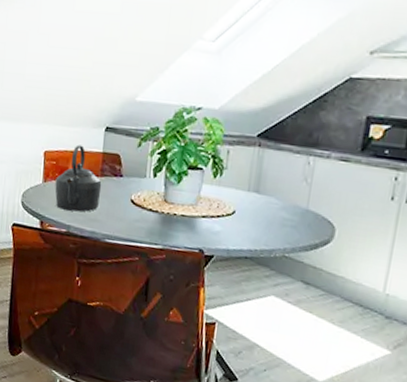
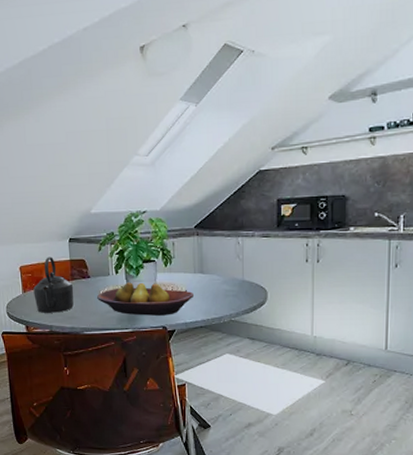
fruit bowl: none [127,189,243,237] -> present [97,282,193,316]

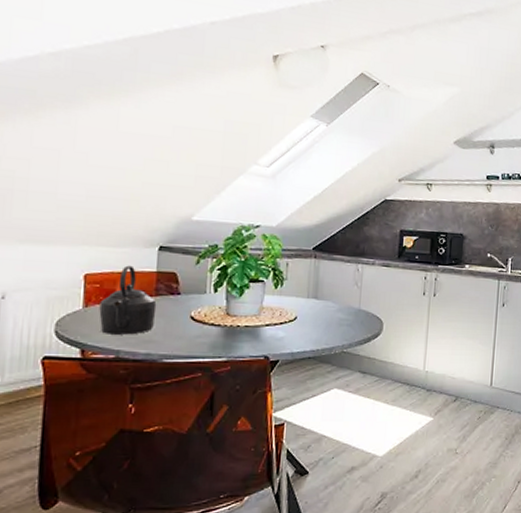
fruit bowl: present [97,282,193,316] -> none [186,303,304,344]

